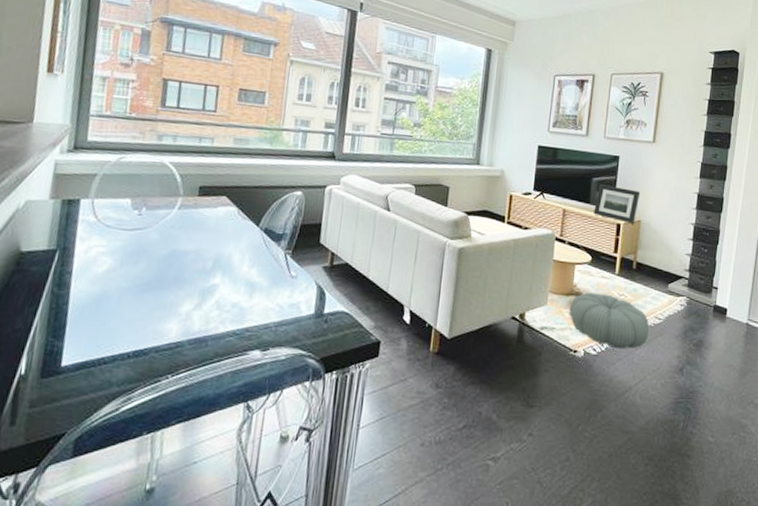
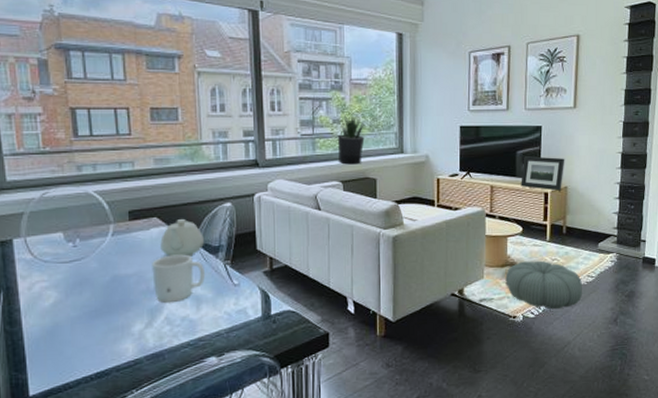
mug: none [210,236,265,286] -> present [152,254,206,302]
teapot: none [224,201,270,241] -> present [160,219,205,257]
planter: none [414,119,445,170] -> present [337,114,365,165]

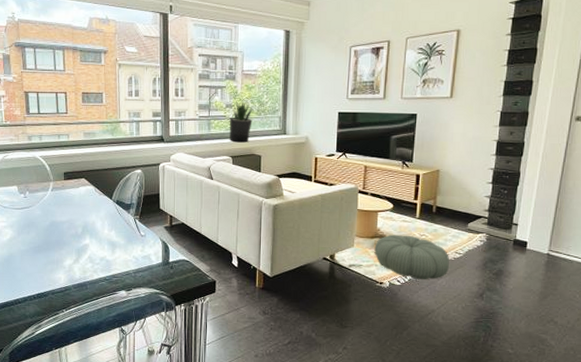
mug: present [152,254,206,302] -> none [80,208,120,245]
teapot: present [160,219,205,257] -> none [86,181,120,211]
picture frame: present [521,156,565,191] -> none [393,141,439,173]

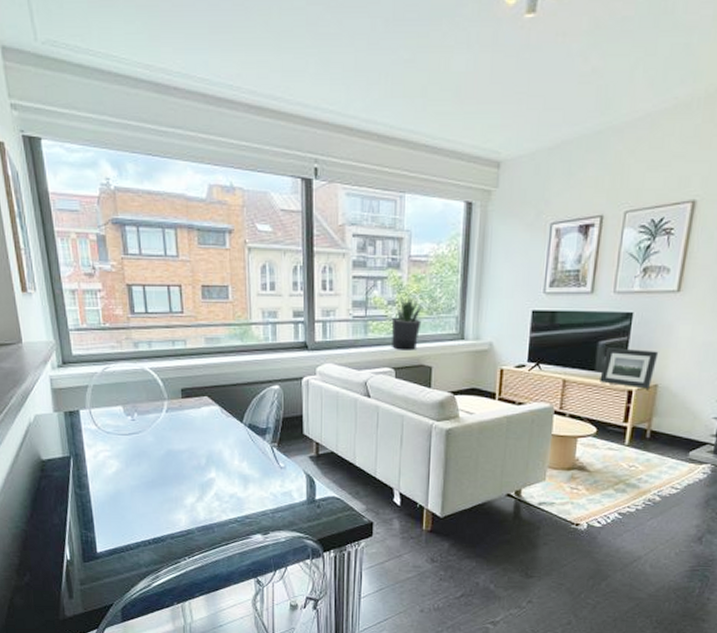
pouf: present [374,234,449,280] -> none [570,465,663,521]
picture frame: none [393,141,439,173] -> present [599,348,659,389]

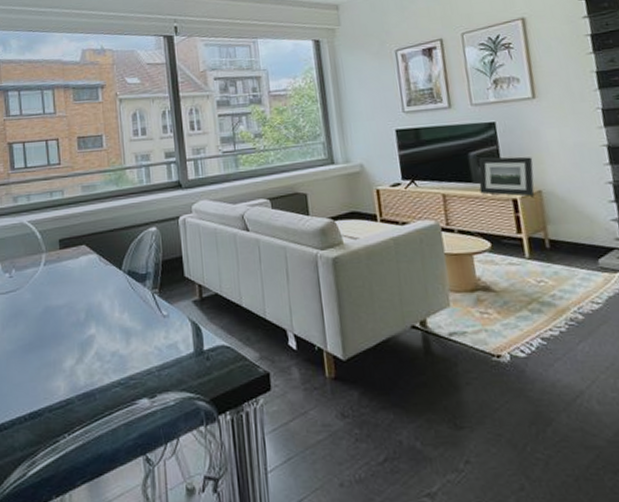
planter: present [391,295,422,351] -> none [260,127,290,180]

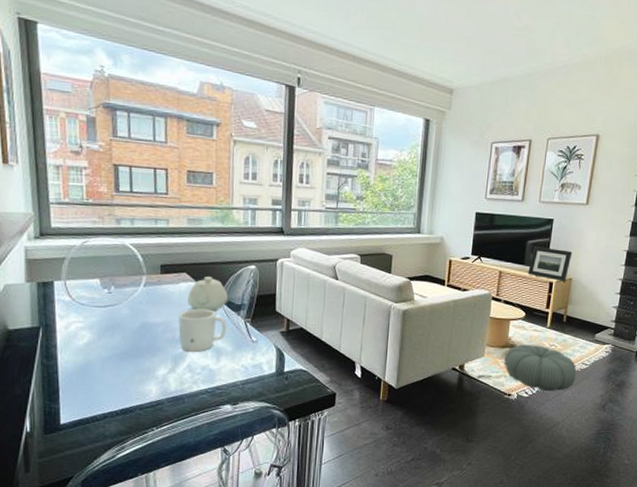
mug: none [81,283,134,336] -> present [178,308,227,352]
teapot: none [89,246,132,287] -> present [187,277,229,312]
pouf: none [478,283,589,347] -> present [504,344,576,392]

